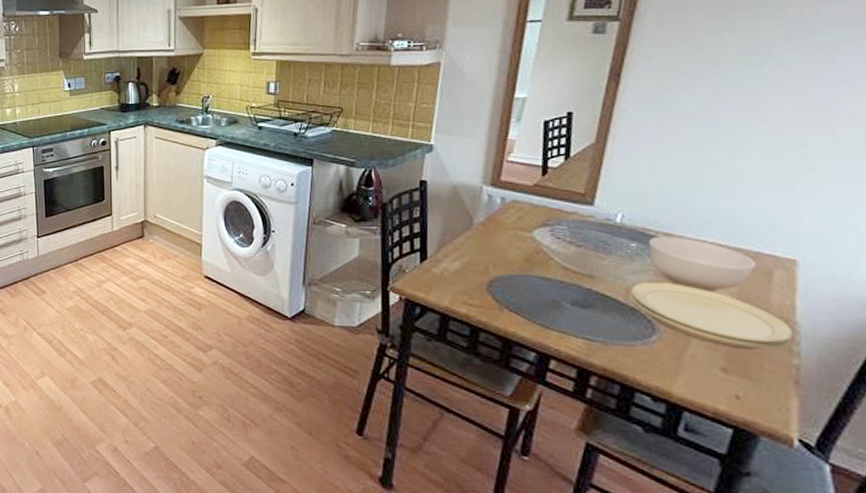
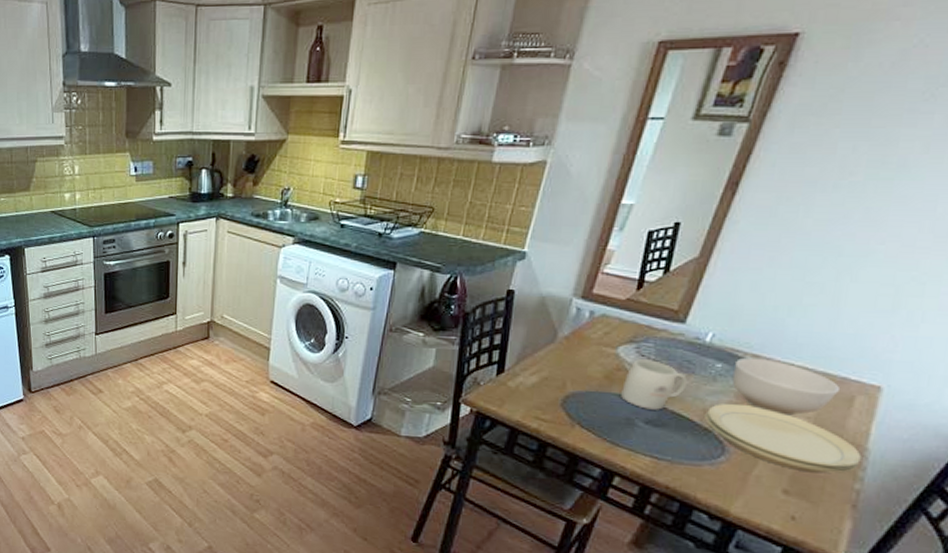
mug: none [543,242,605,291] -> present [621,359,687,410]

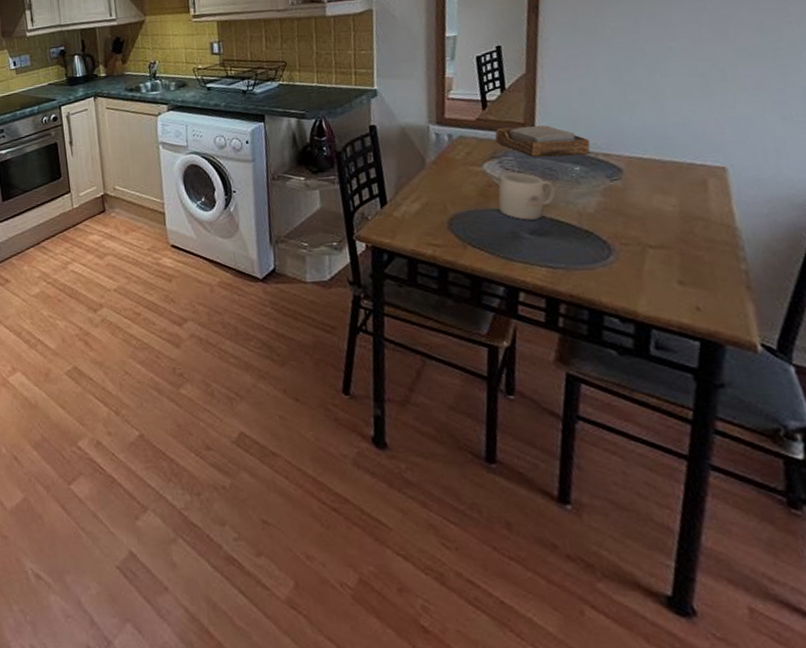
napkin holder: none [640,312,744,354] -> present [495,125,591,158]
plate: present [705,403,861,474] -> none [581,202,737,260]
bowl: present [732,357,841,416] -> none [590,156,692,207]

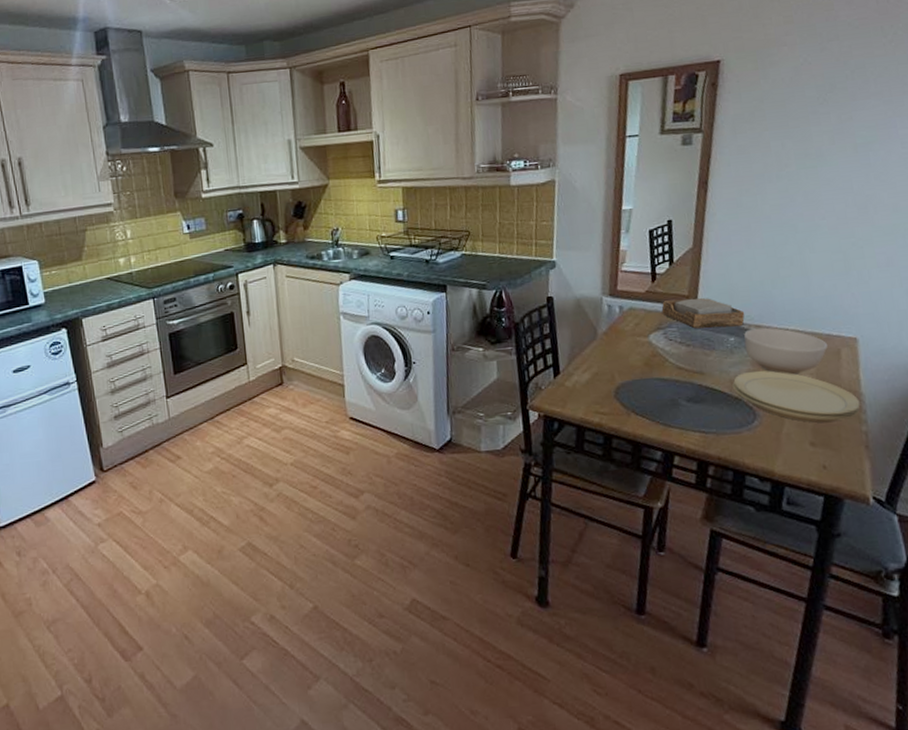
mug: present [498,172,556,220] -> none [660,342,712,389]
plate: none [581,202,737,260] -> present [732,370,861,423]
bowl: none [590,156,692,207] -> present [743,328,828,375]

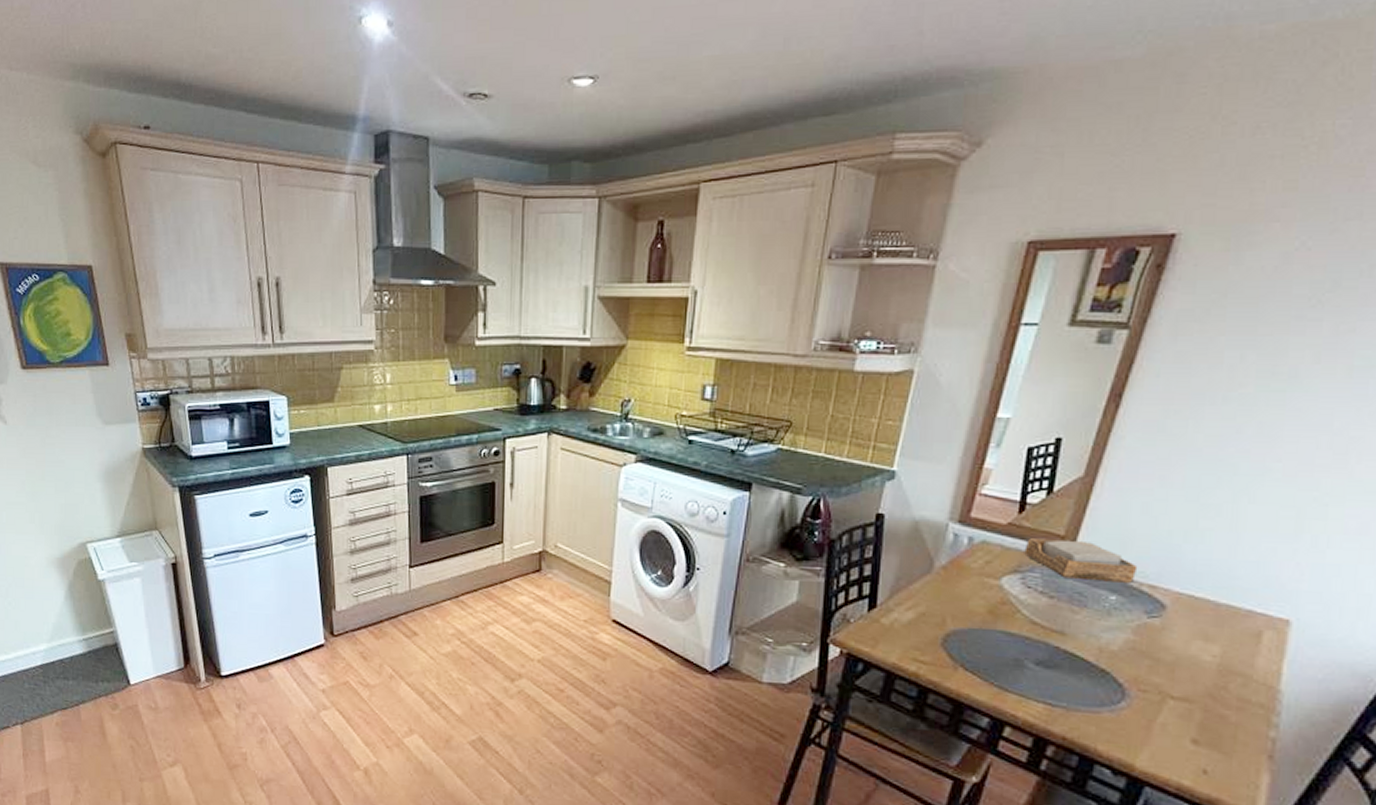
plate: present [732,370,861,423] -> none [1101,640,1274,720]
bowl: present [743,328,828,375] -> none [1128,588,1247,654]

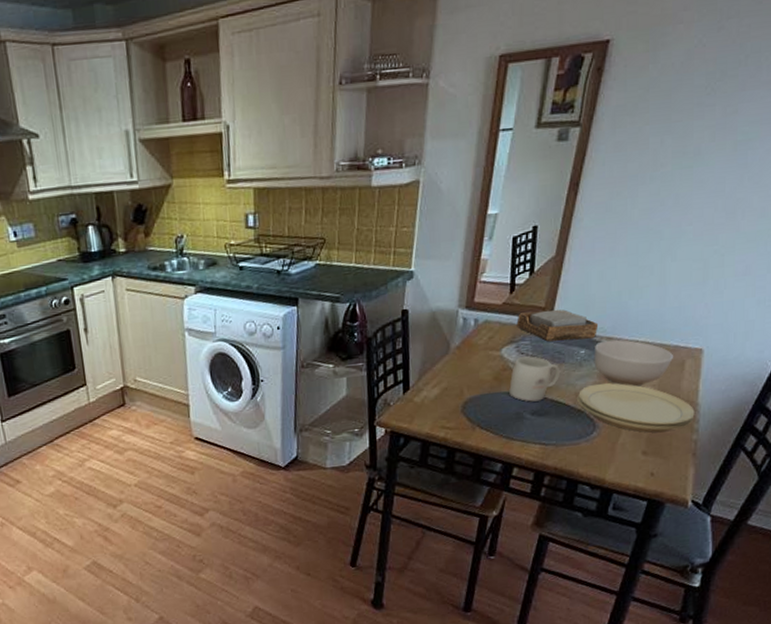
mug: none [1007,591,1079,649] -> present [509,356,560,402]
plate: none [1101,640,1274,720] -> present [577,383,695,433]
bowl: none [1128,588,1247,654] -> present [594,340,674,387]

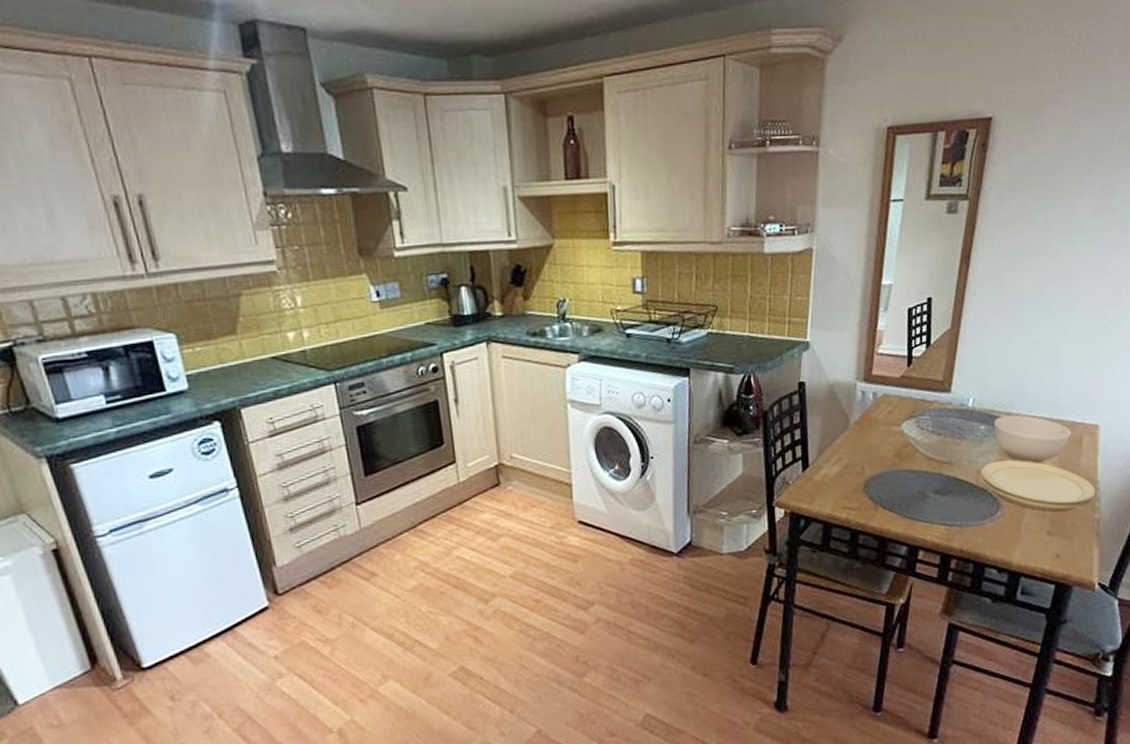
mug: present [509,356,560,402] -> none [911,431,961,480]
napkin holder: present [516,309,599,342] -> none [915,383,997,417]

